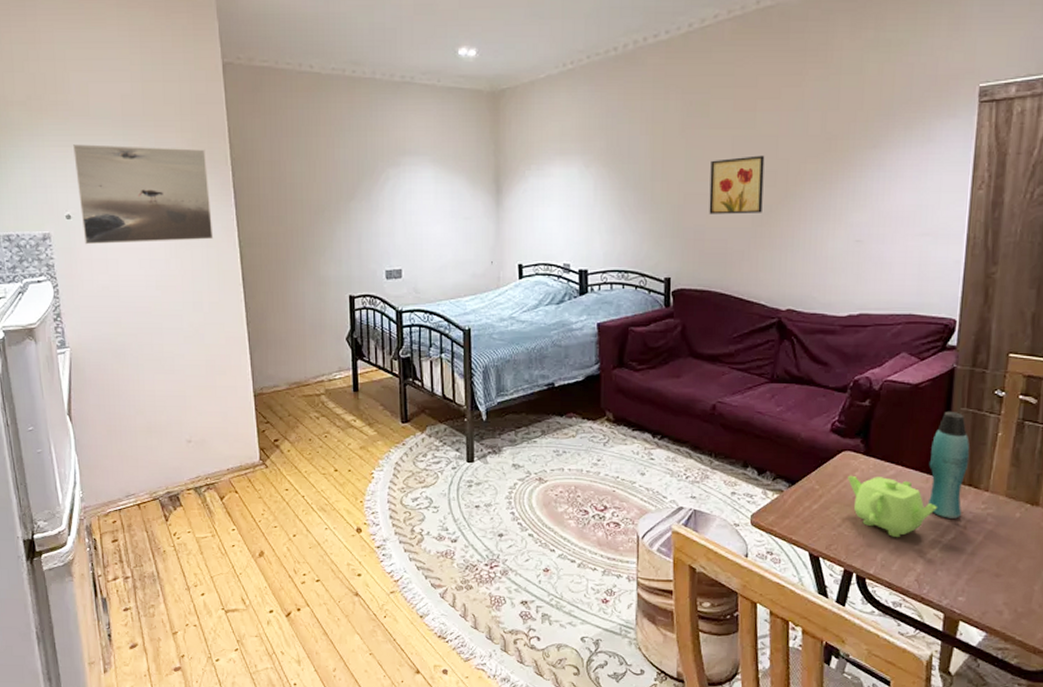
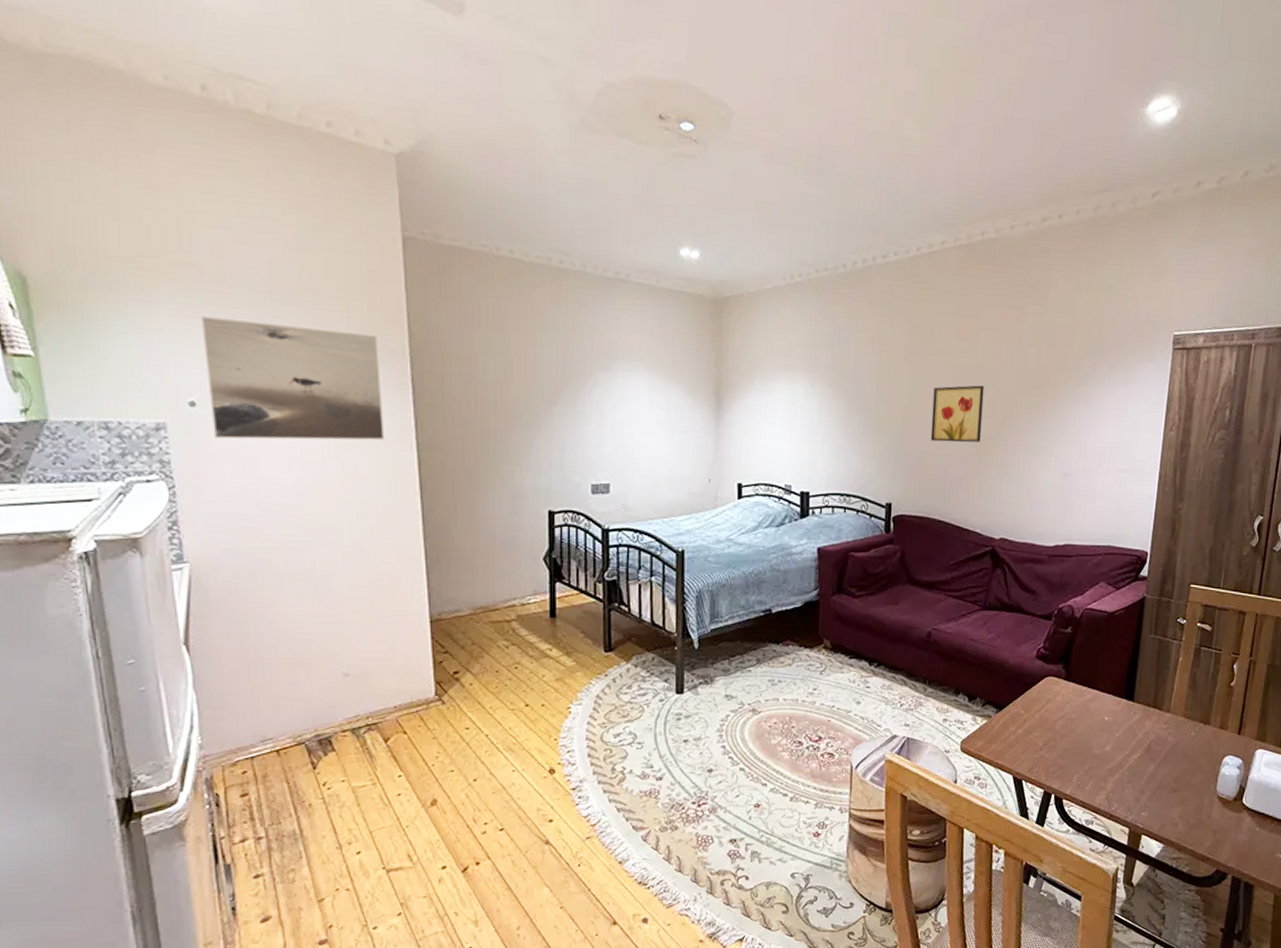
teapot: present [848,475,937,538] -> none [1050,700,1126,759]
bottle: present [927,412,970,519] -> none [1118,638,1156,739]

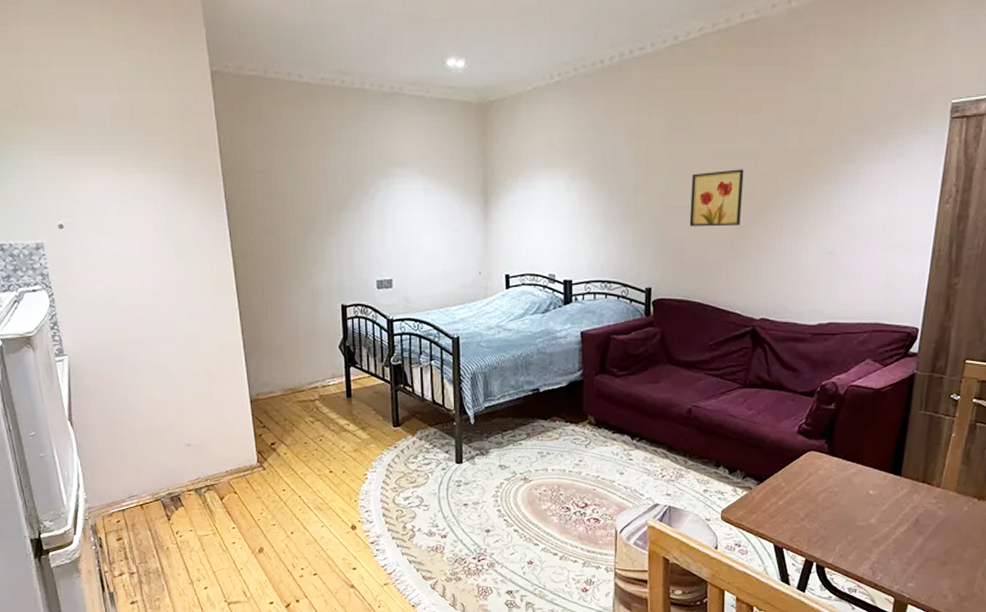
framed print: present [202,316,385,441] -> none [63,153,207,254]

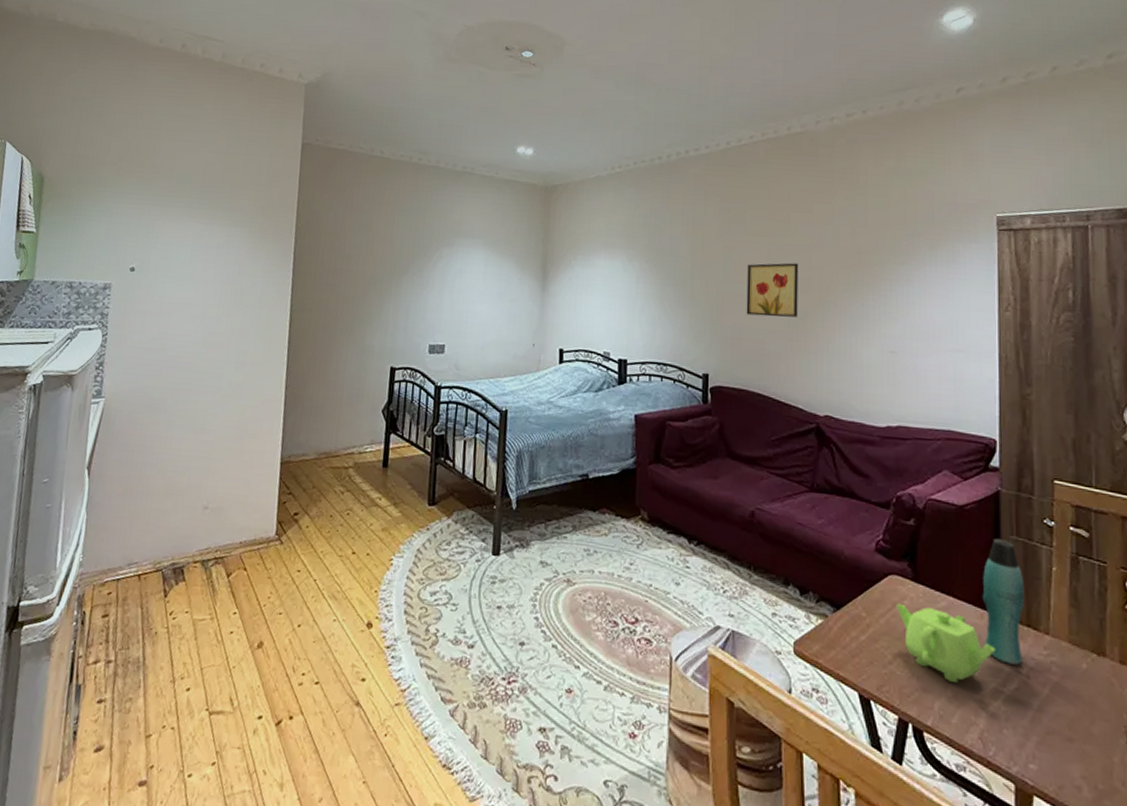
teapot: none [812,473,893,531] -> present [897,603,995,684]
bottle: none [884,414,925,512] -> present [982,539,1025,665]

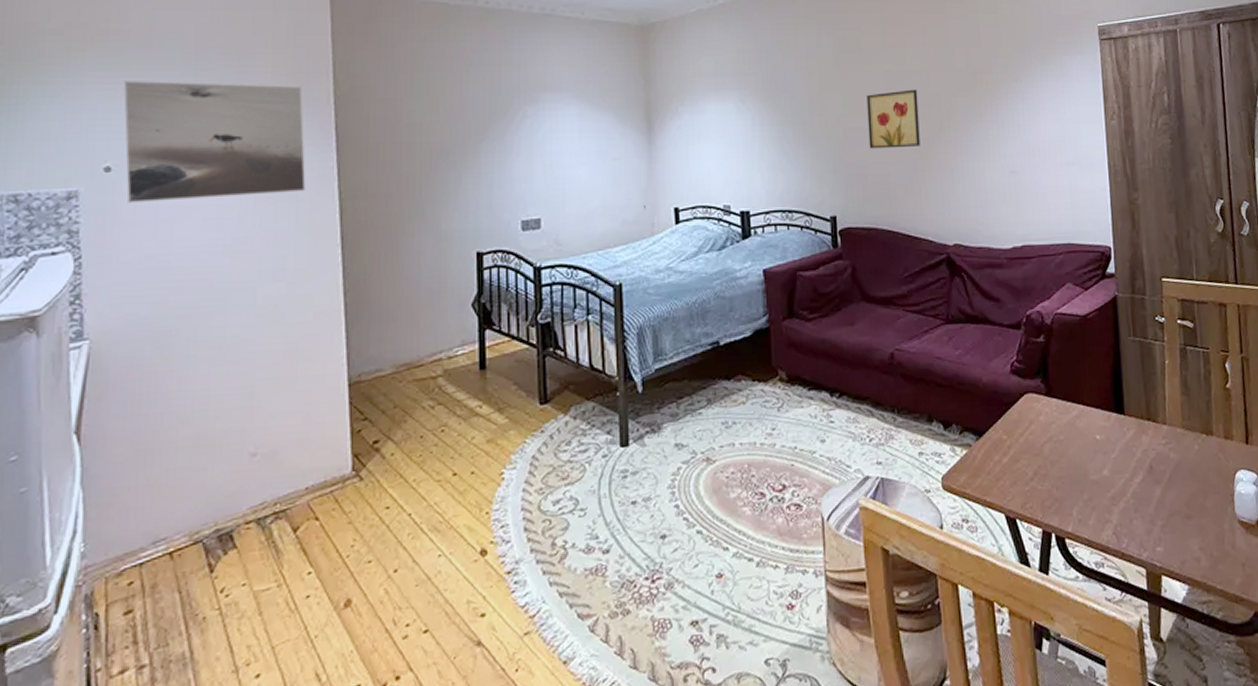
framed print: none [143,204,273,302] -> present [124,81,306,204]
teapot: present [897,603,995,684] -> none [1033,419,1122,487]
bottle: present [982,539,1025,665] -> none [1107,342,1146,459]

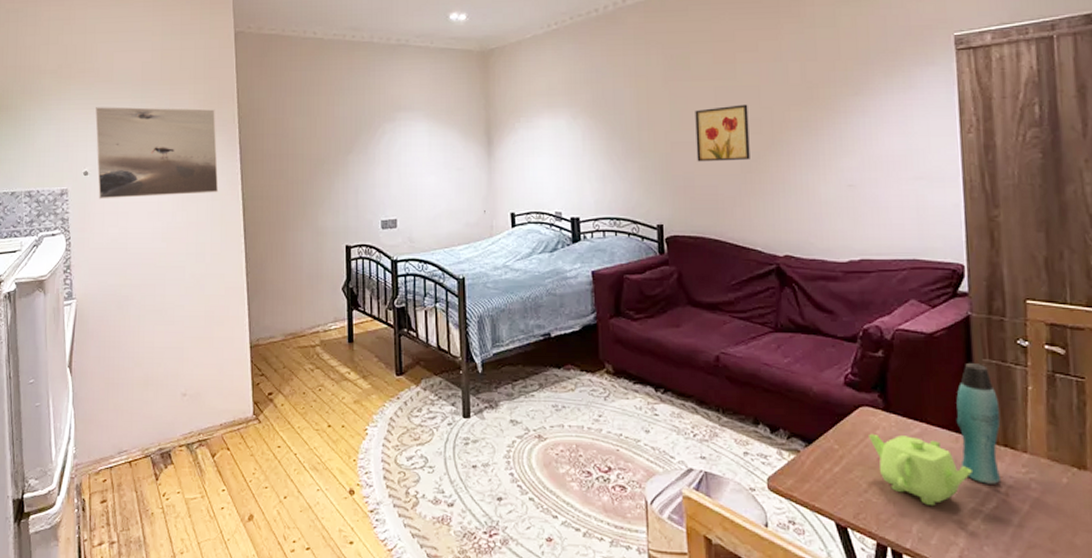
teapot: none [1033,419,1122,487] -> present [869,433,972,507]
bottle: none [1107,342,1146,459] -> present [956,363,1002,484]

